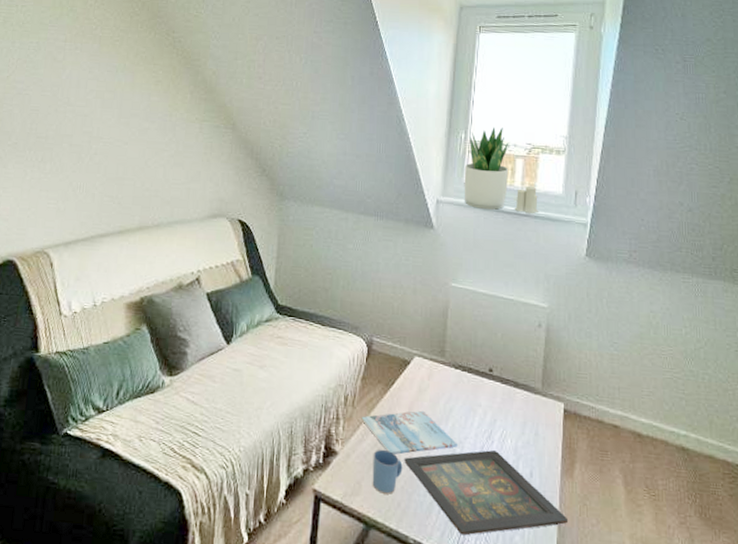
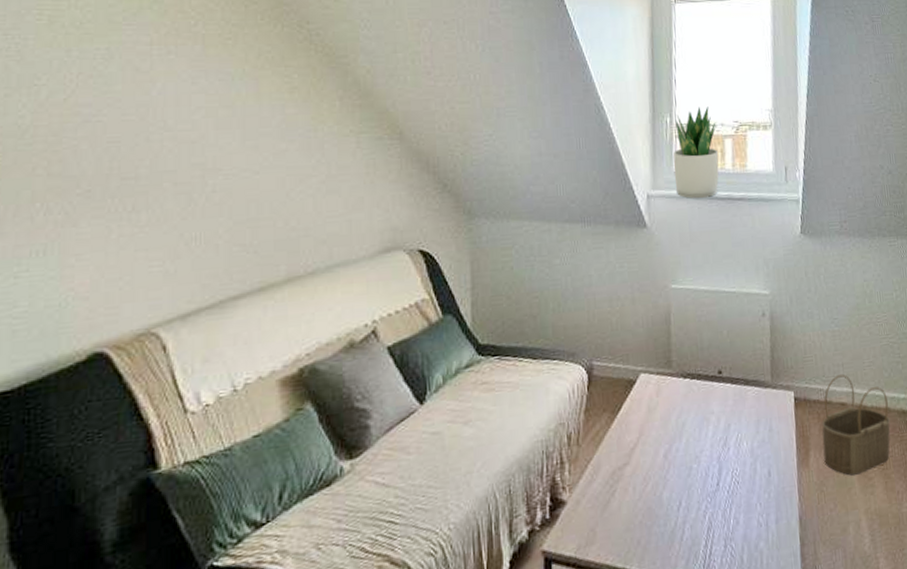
magazine: present [361,410,457,455] -> none [588,431,694,488]
mug: present [372,449,403,494] -> none [605,484,639,535]
icon panel: present [404,450,569,536] -> none [640,457,809,557]
candle: present [514,184,538,215] -> none [727,165,751,198]
wicker basket: none [590,397,668,498] -> present [822,374,891,476]

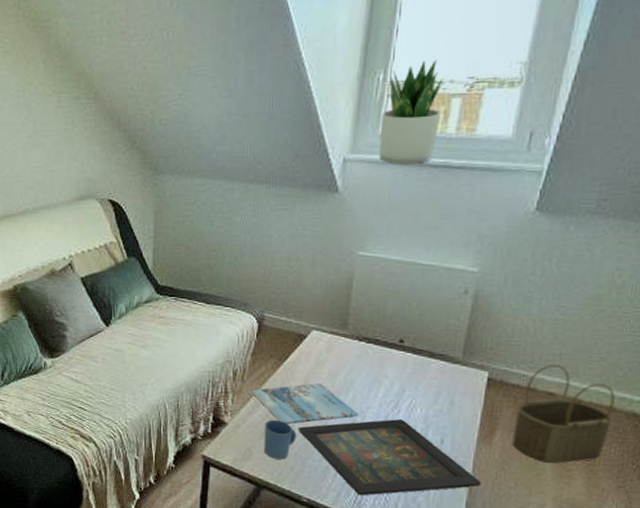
magazine: none [588,431,694,488] -> present [251,382,358,424]
mug: none [605,484,639,535] -> present [263,419,297,460]
icon panel: none [640,457,809,557] -> present [298,419,482,496]

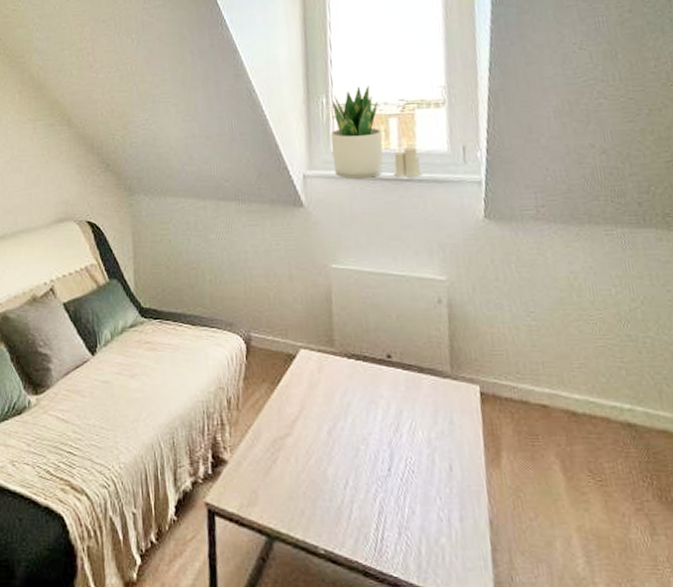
magazine: present [251,382,358,424] -> none [248,407,361,458]
mug: present [263,419,297,460] -> none [267,453,302,502]
icon panel: present [298,419,482,496] -> none [302,445,502,541]
candle: none [444,129,478,166] -> present [393,145,422,178]
wicker basket: present [512,364,615,463] -> none [516,374,611,486]

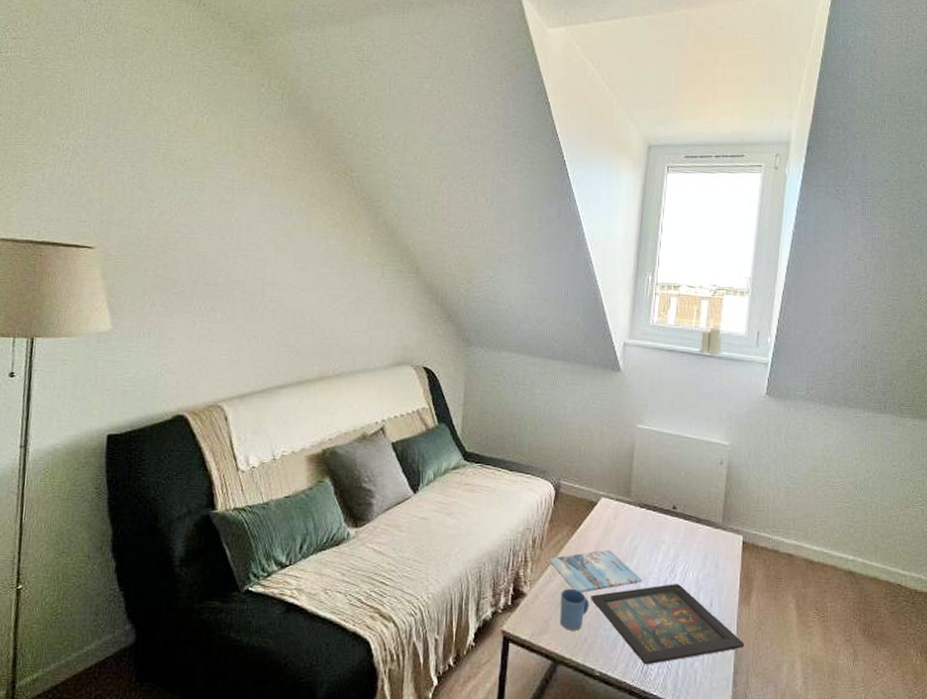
magazine: none [248,407,361,458] -> present [549,549,642,593]
mug: none [267,453,302,502] -> present [559,588,589,631]
icon panel: none [302,445,502,541] -> present [591,584,745,665]
planter: present [331,86,383,180] -> none [650,269,695,352]

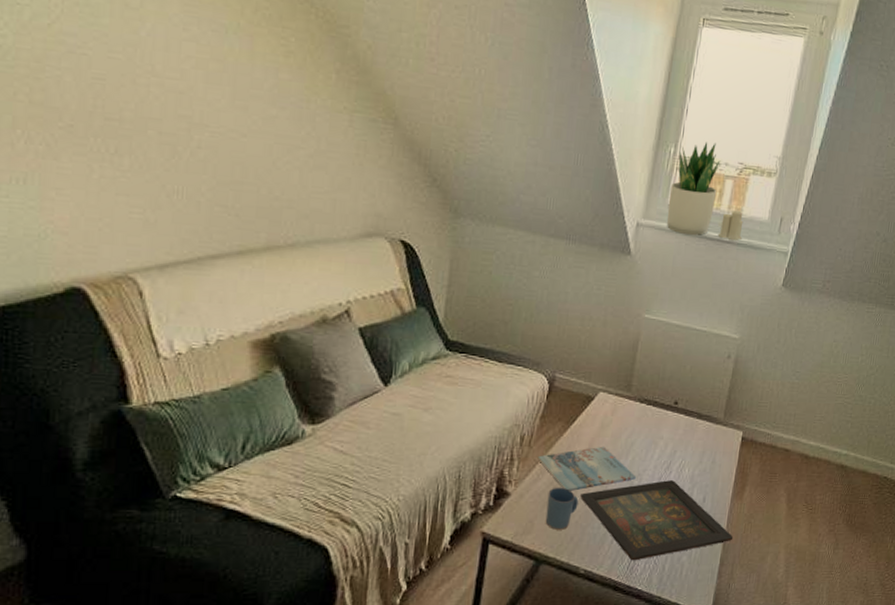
planter: none [650,269,695,352] -> present [667,142,721,236]

